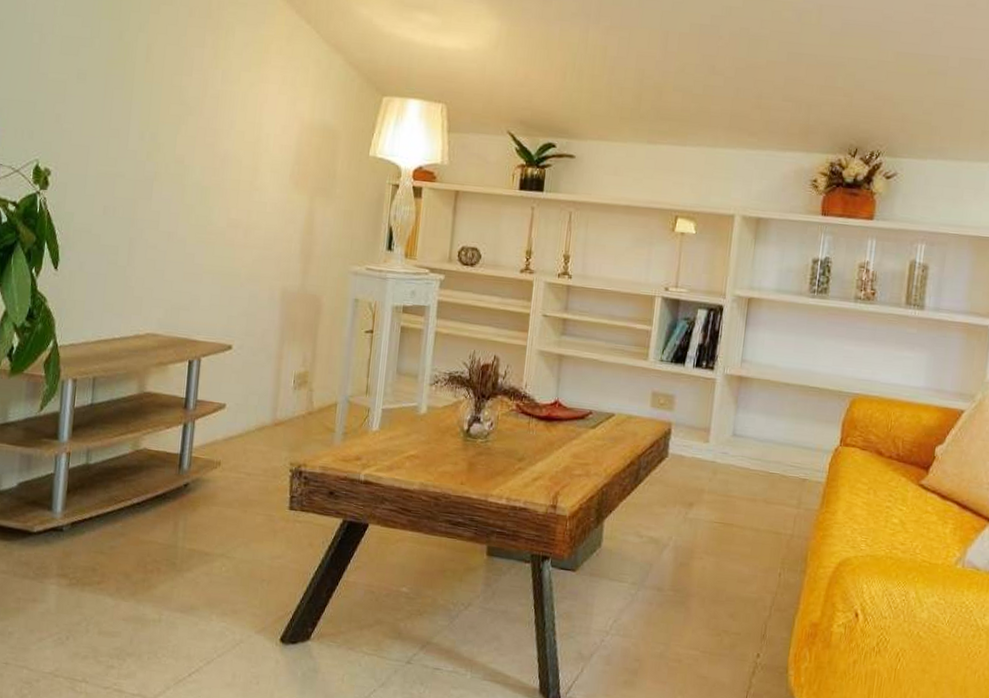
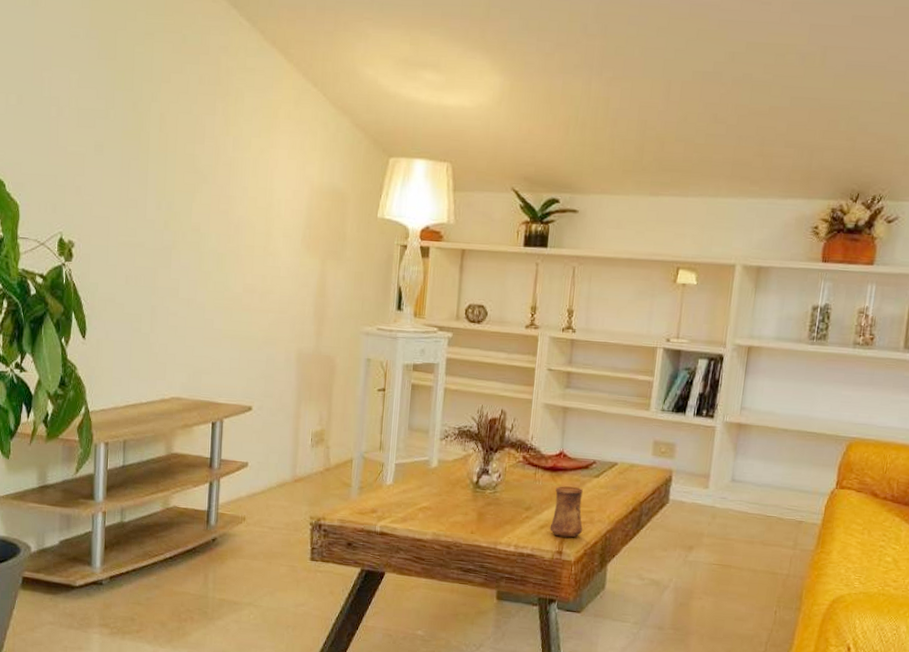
cup: none [543,436,579,491] -> present [549,486,583,538]

